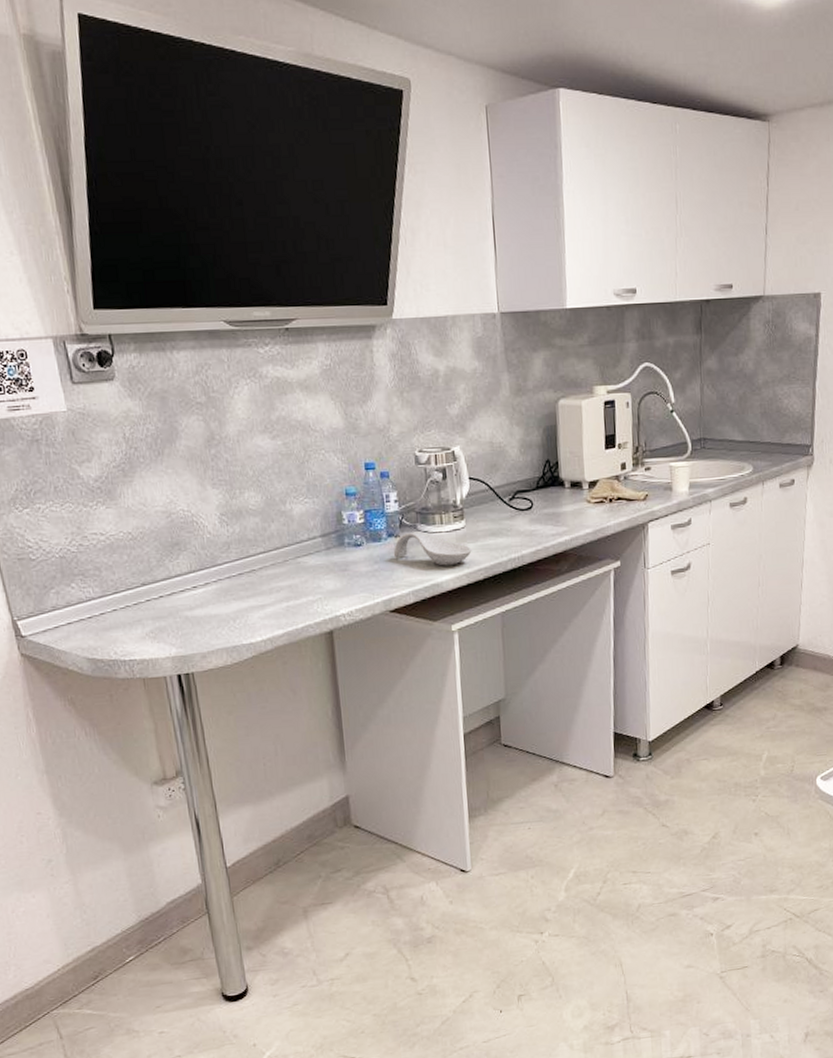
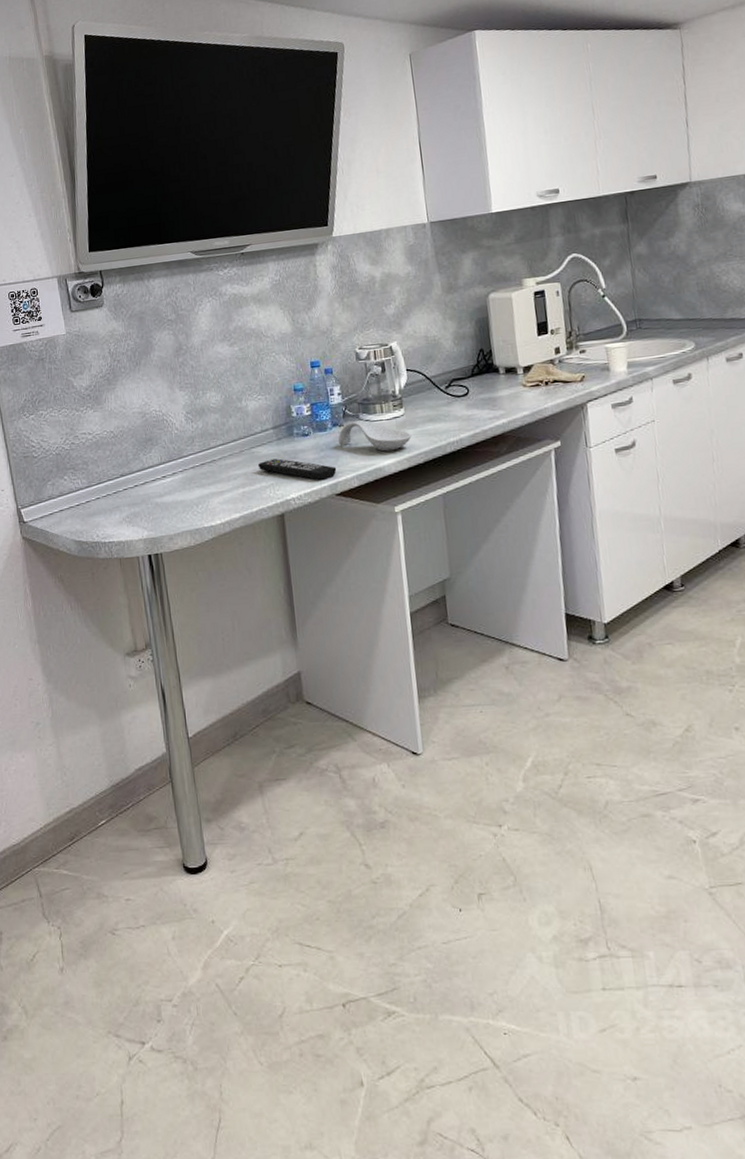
remote control: none [303,570,392,595] -> present [257,458,337,480]

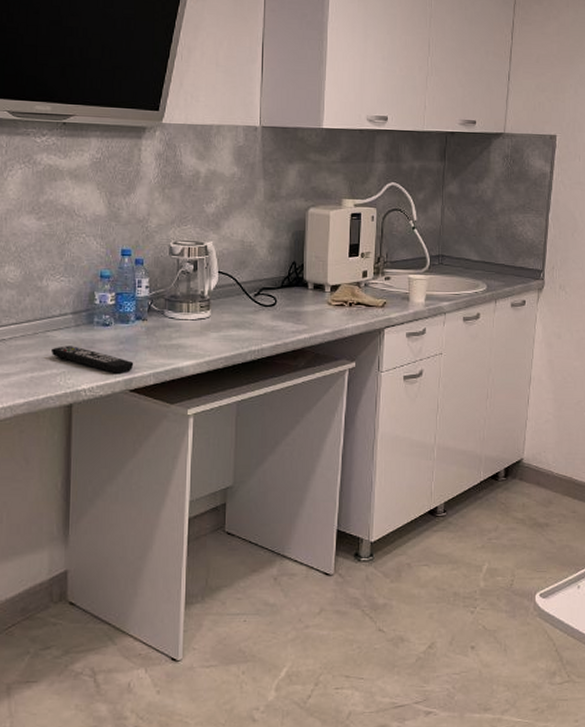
spoon rest: present [338,420,412,452] -> none [139,317,214,352]

